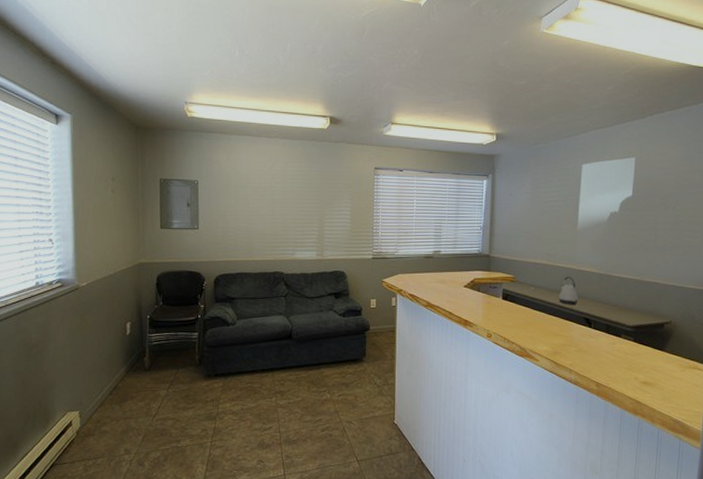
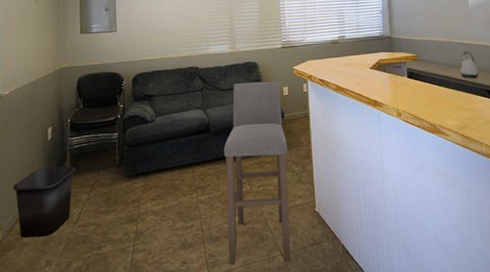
waste bin: none [92,361,155,427] -> present [13,166,76,238]
bar stool: none [305,291,371,468] -> present [223,81,291,264]

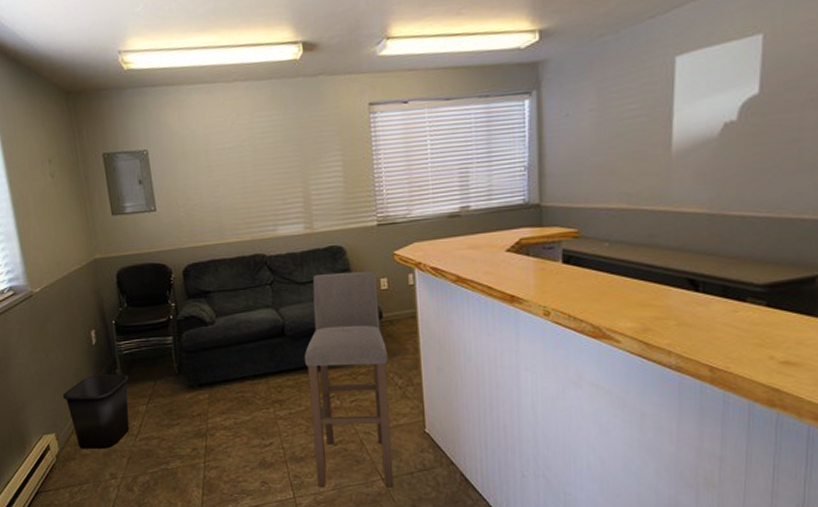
kettle: present [459,51,479,79] -> none [645,222,677,263]

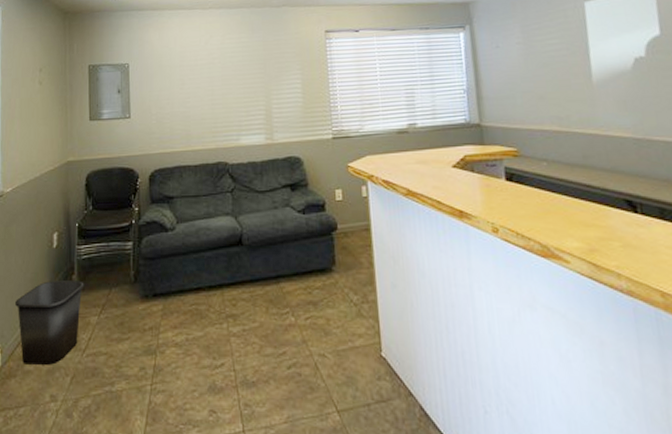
bar stool: present [304,271,394,488] -> none [260,182,350,422]

